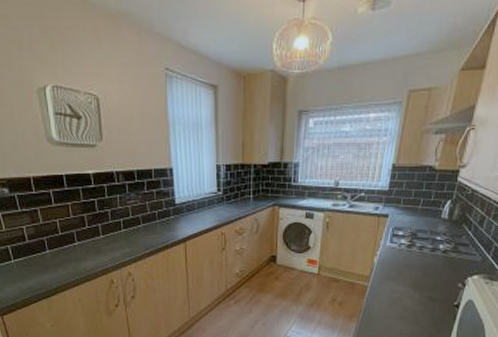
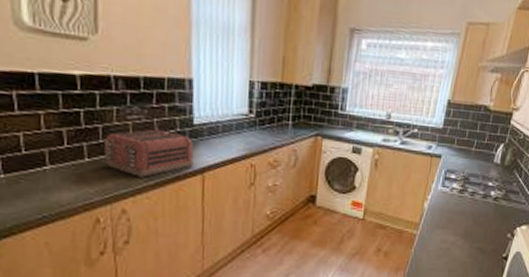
toaster: none [113,210,177,247] -> present [104,129,194,177]

